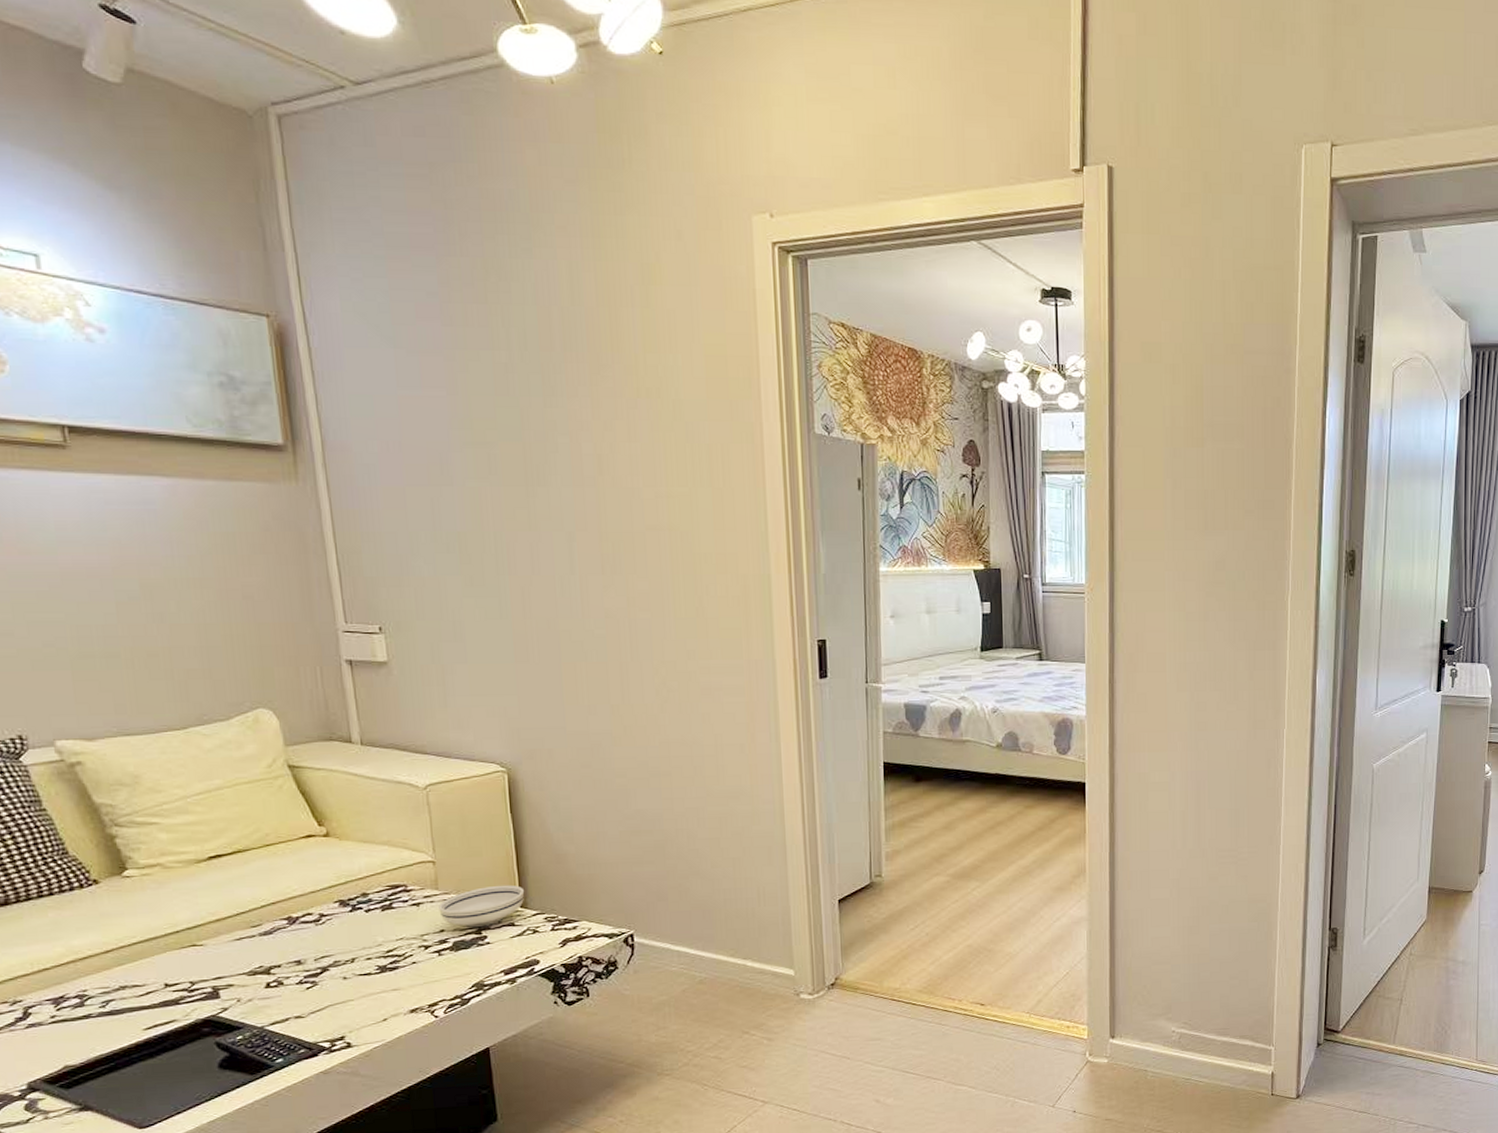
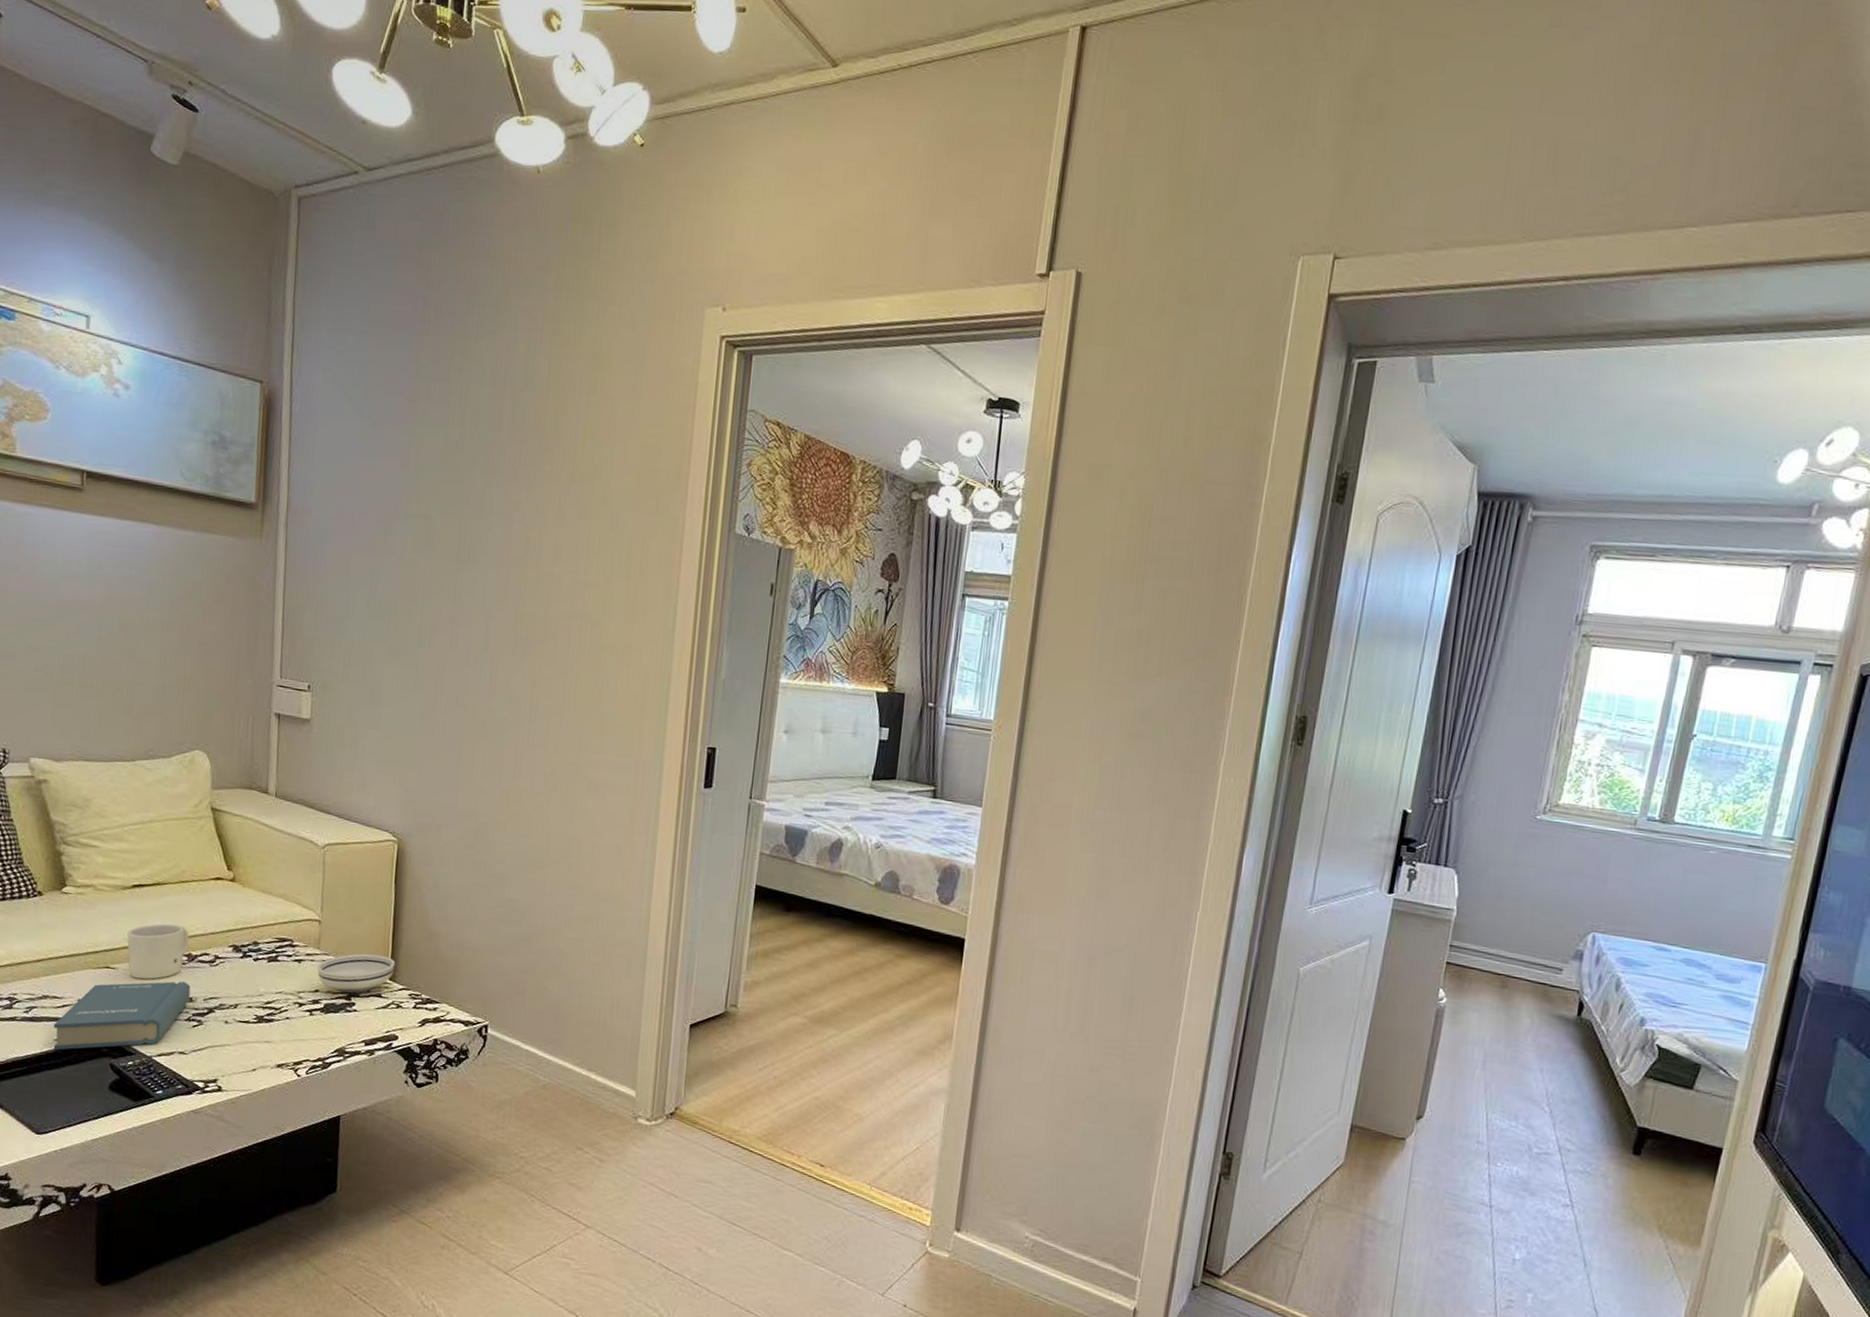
hardback book: none [139,945,298,1040] -> present [53,981,191,1051]
mug: none [211,889,287,952] -> present [127,923,189,980]

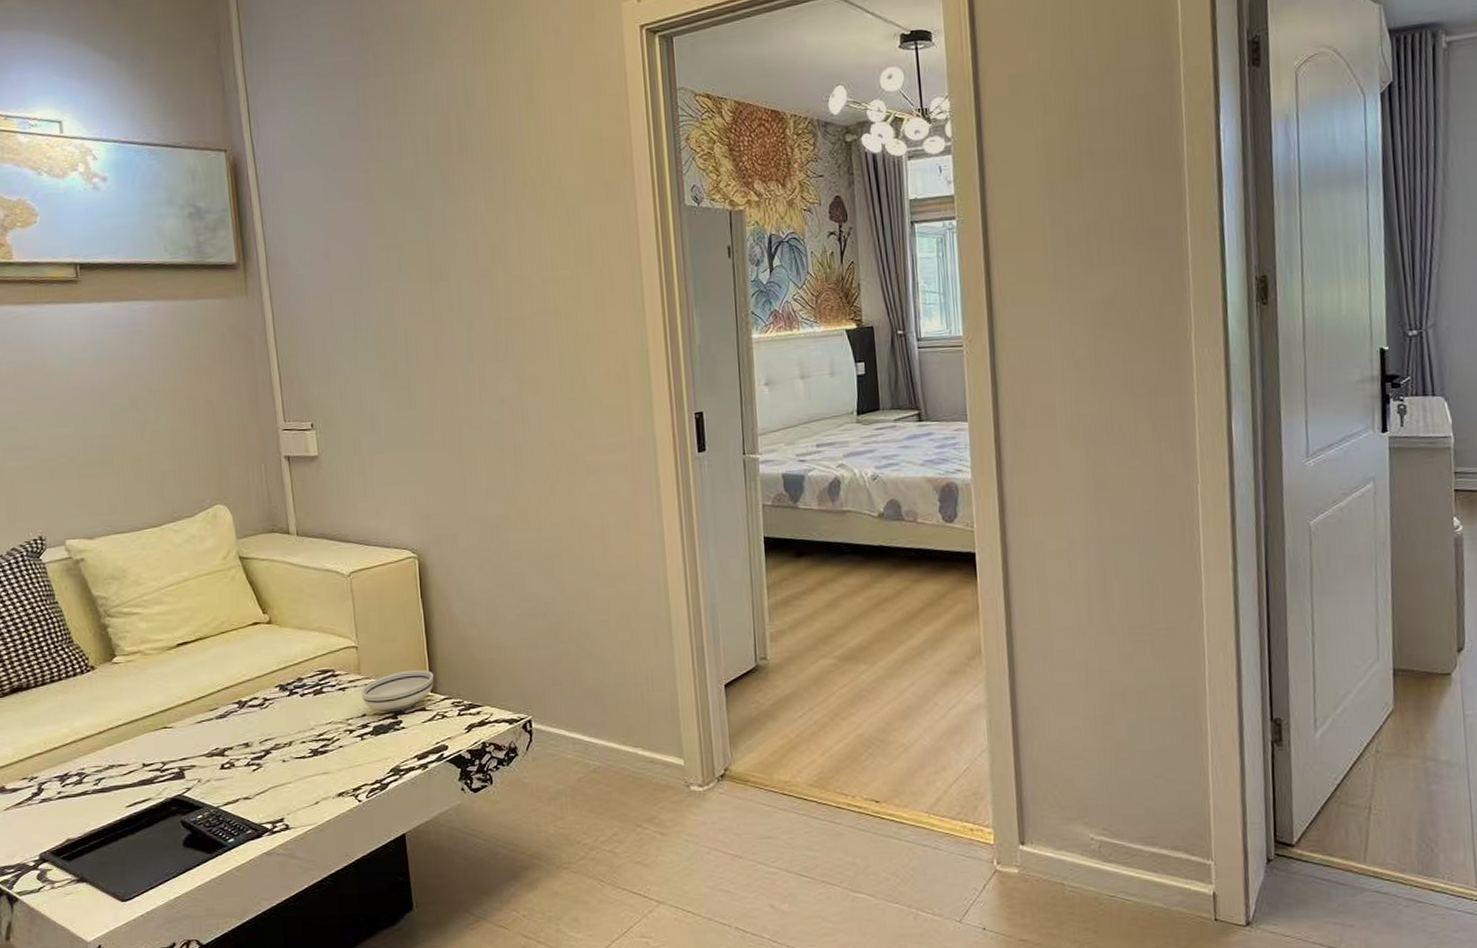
hardback book: present [53,981,191,1051] -> none [123,728,246,817]
mug: present [127,923,189,980] -> none [179,674,238,734]

